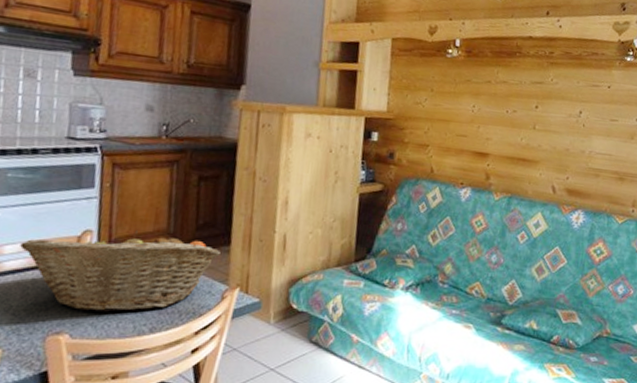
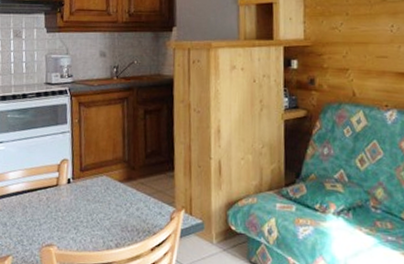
fruit basket: present [20,231,221,313] -> none [19,159,166,230]

